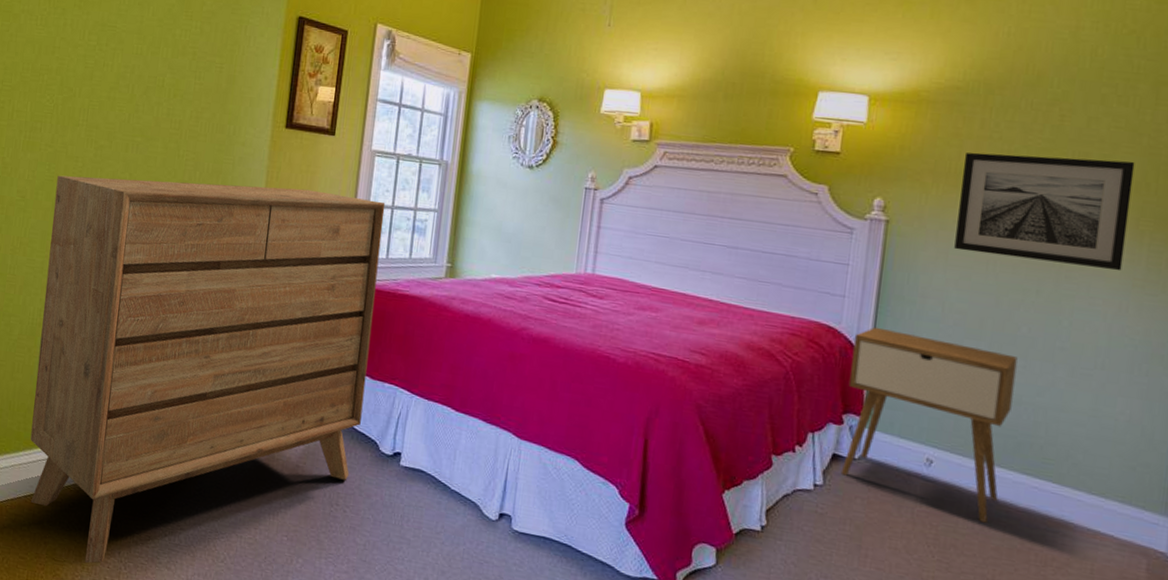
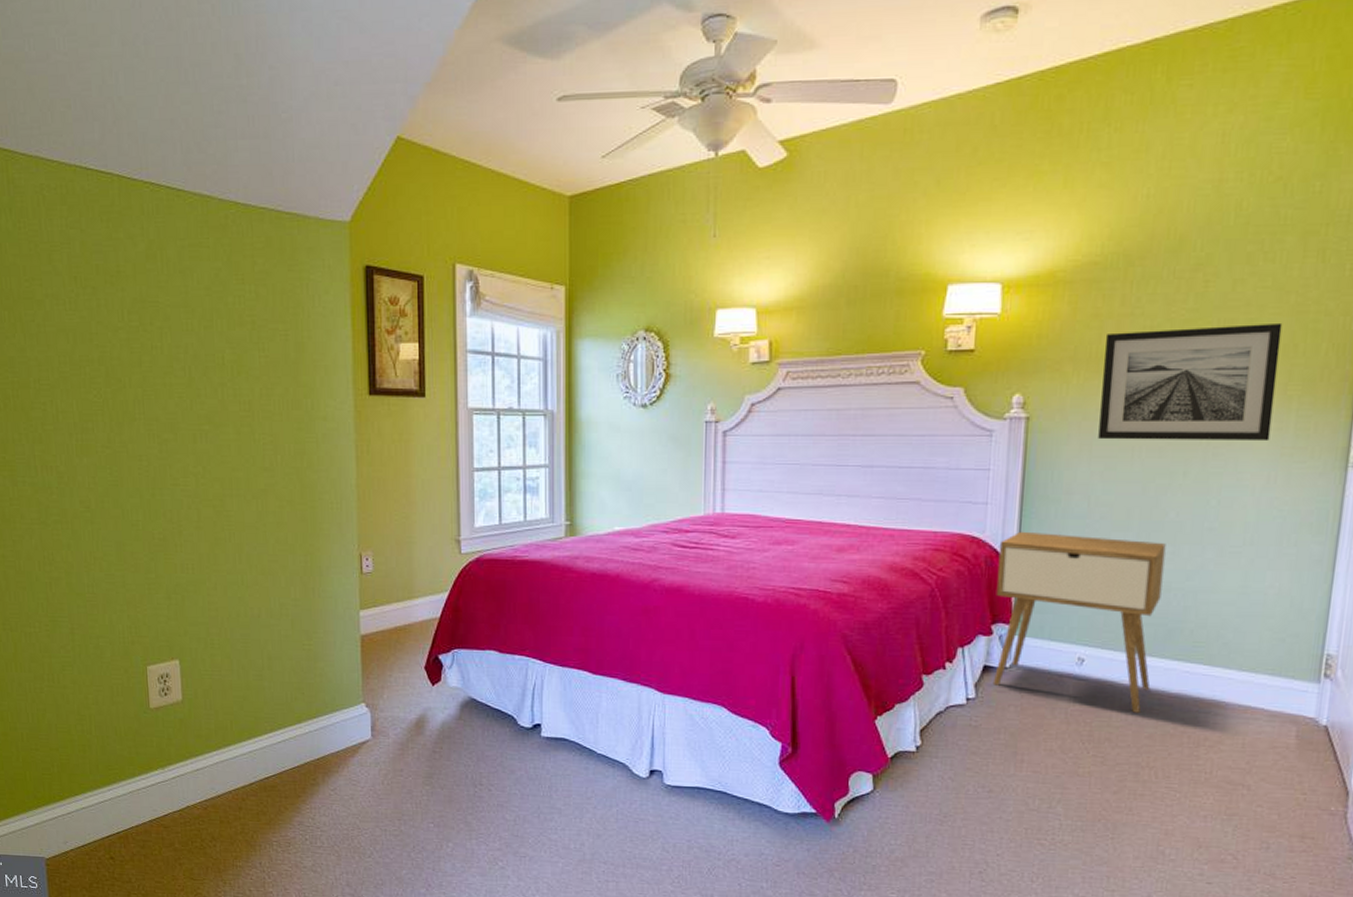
dresser: present [30,175,386,563] -> none [122,460,495,878]

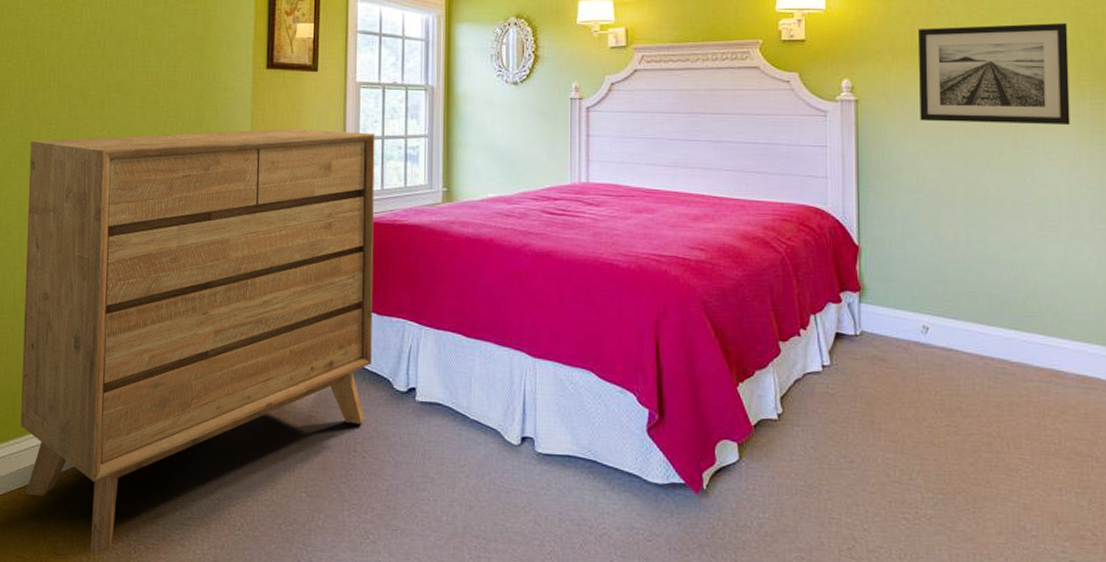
dresser: none [122,460,495,878] -> present [20,128,375,552]
nightstand: present [992,531,1166,713] -> none [841,203,993,382]

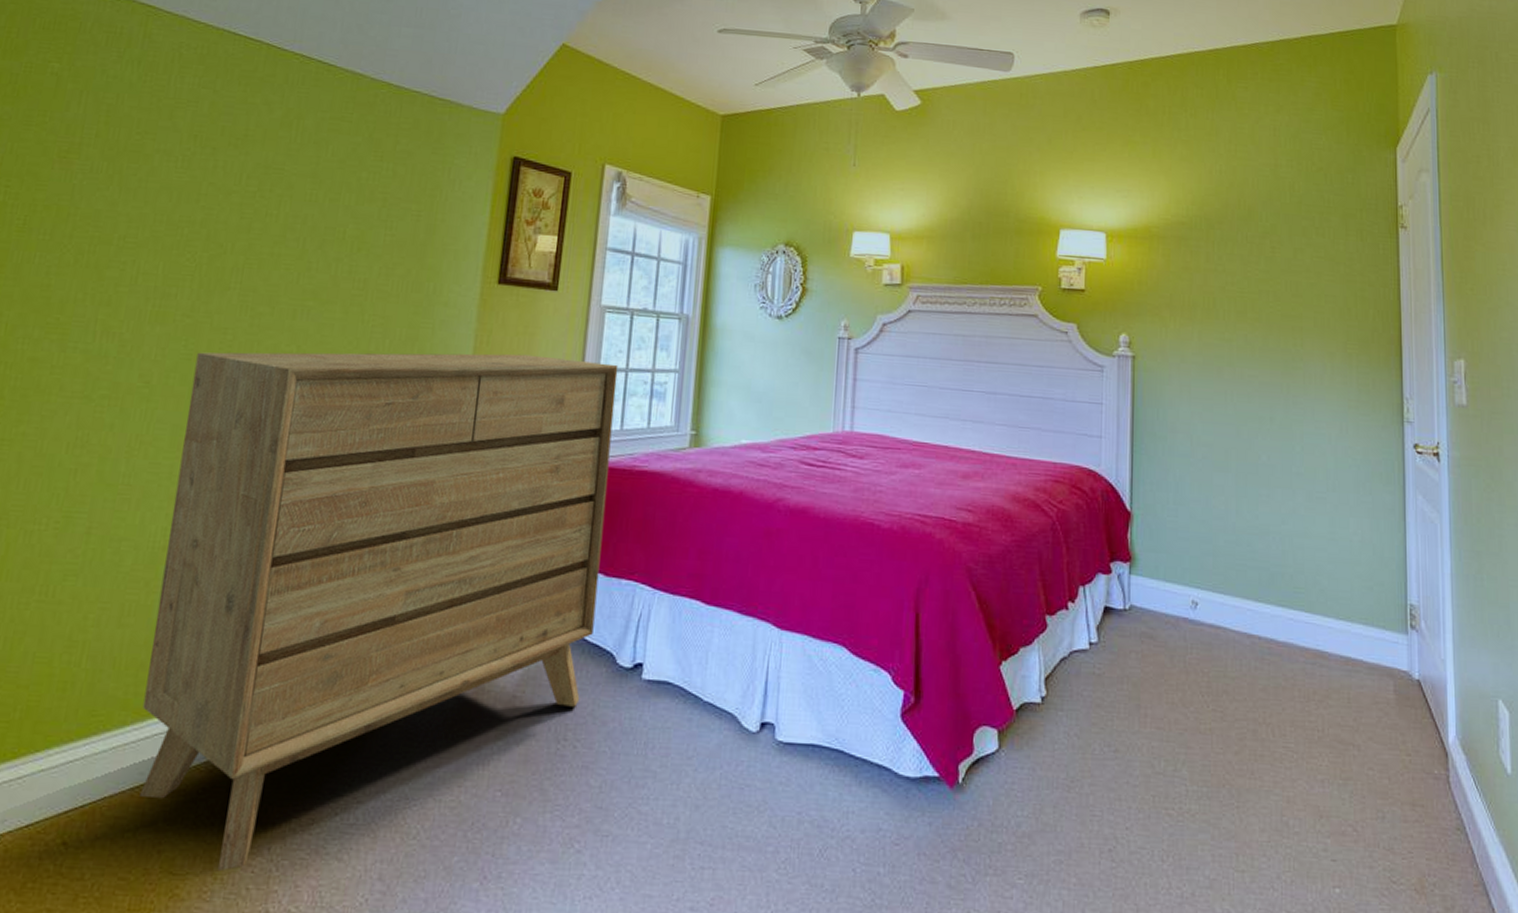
wall art: present [919,22,1070,126] -> none [1195,285,1338,394]

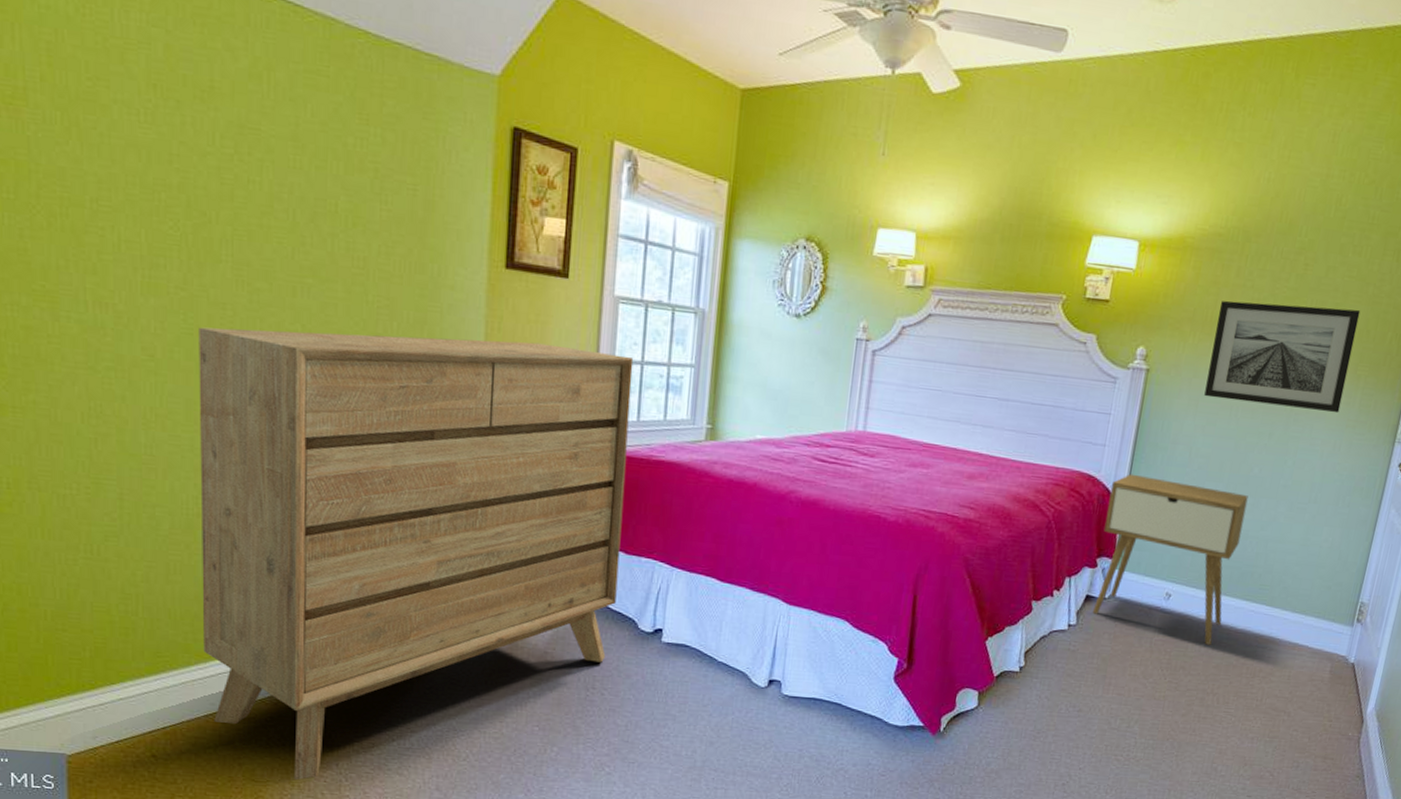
nightstand: none [1113,466,1261,663] -> present [1092,473,1249,645]
wall art: none [1195,285,1338,394] -> present [1204,300,1361,414]

